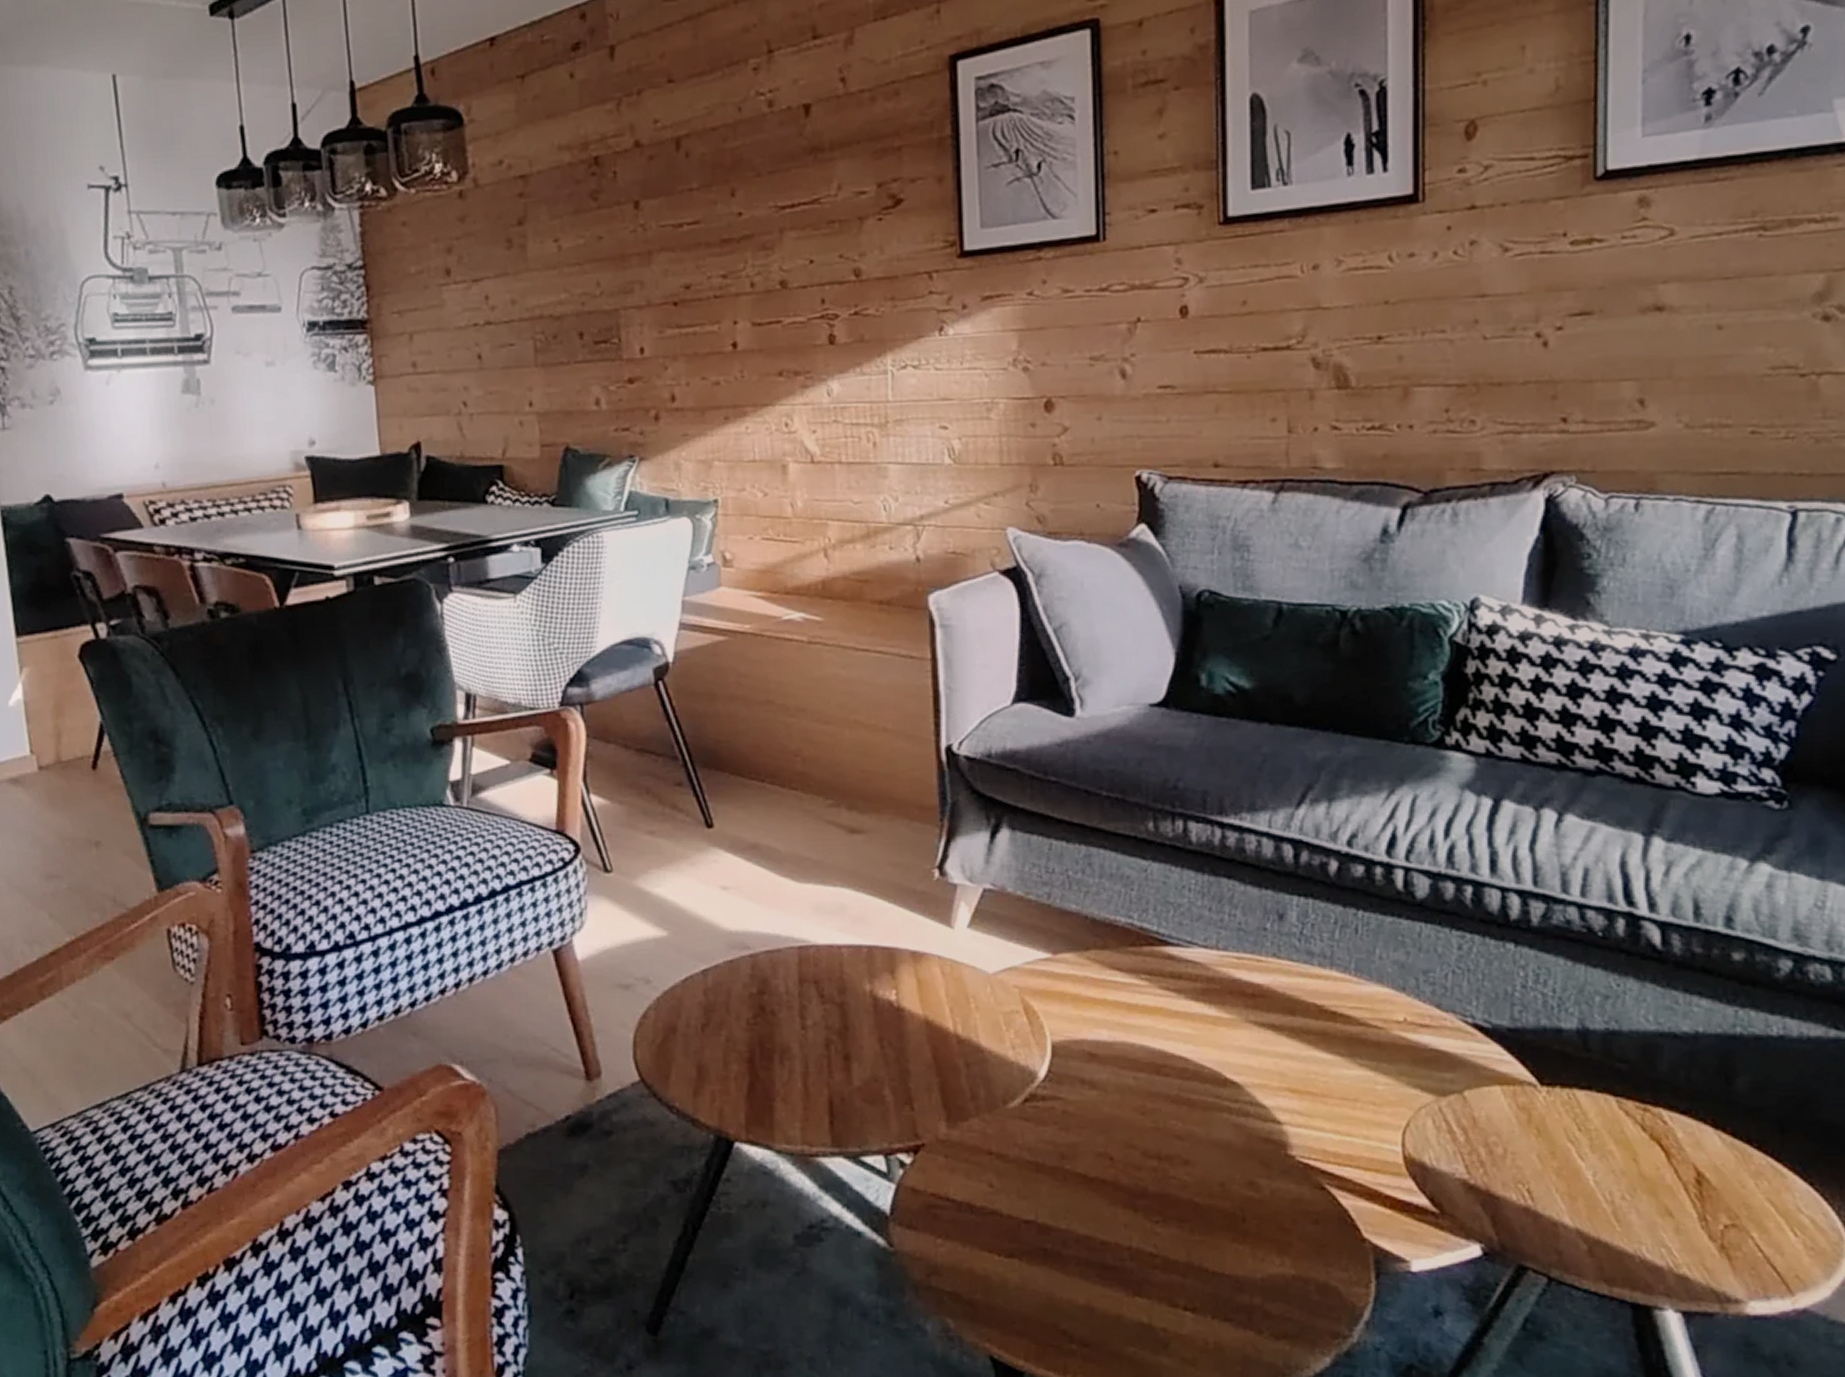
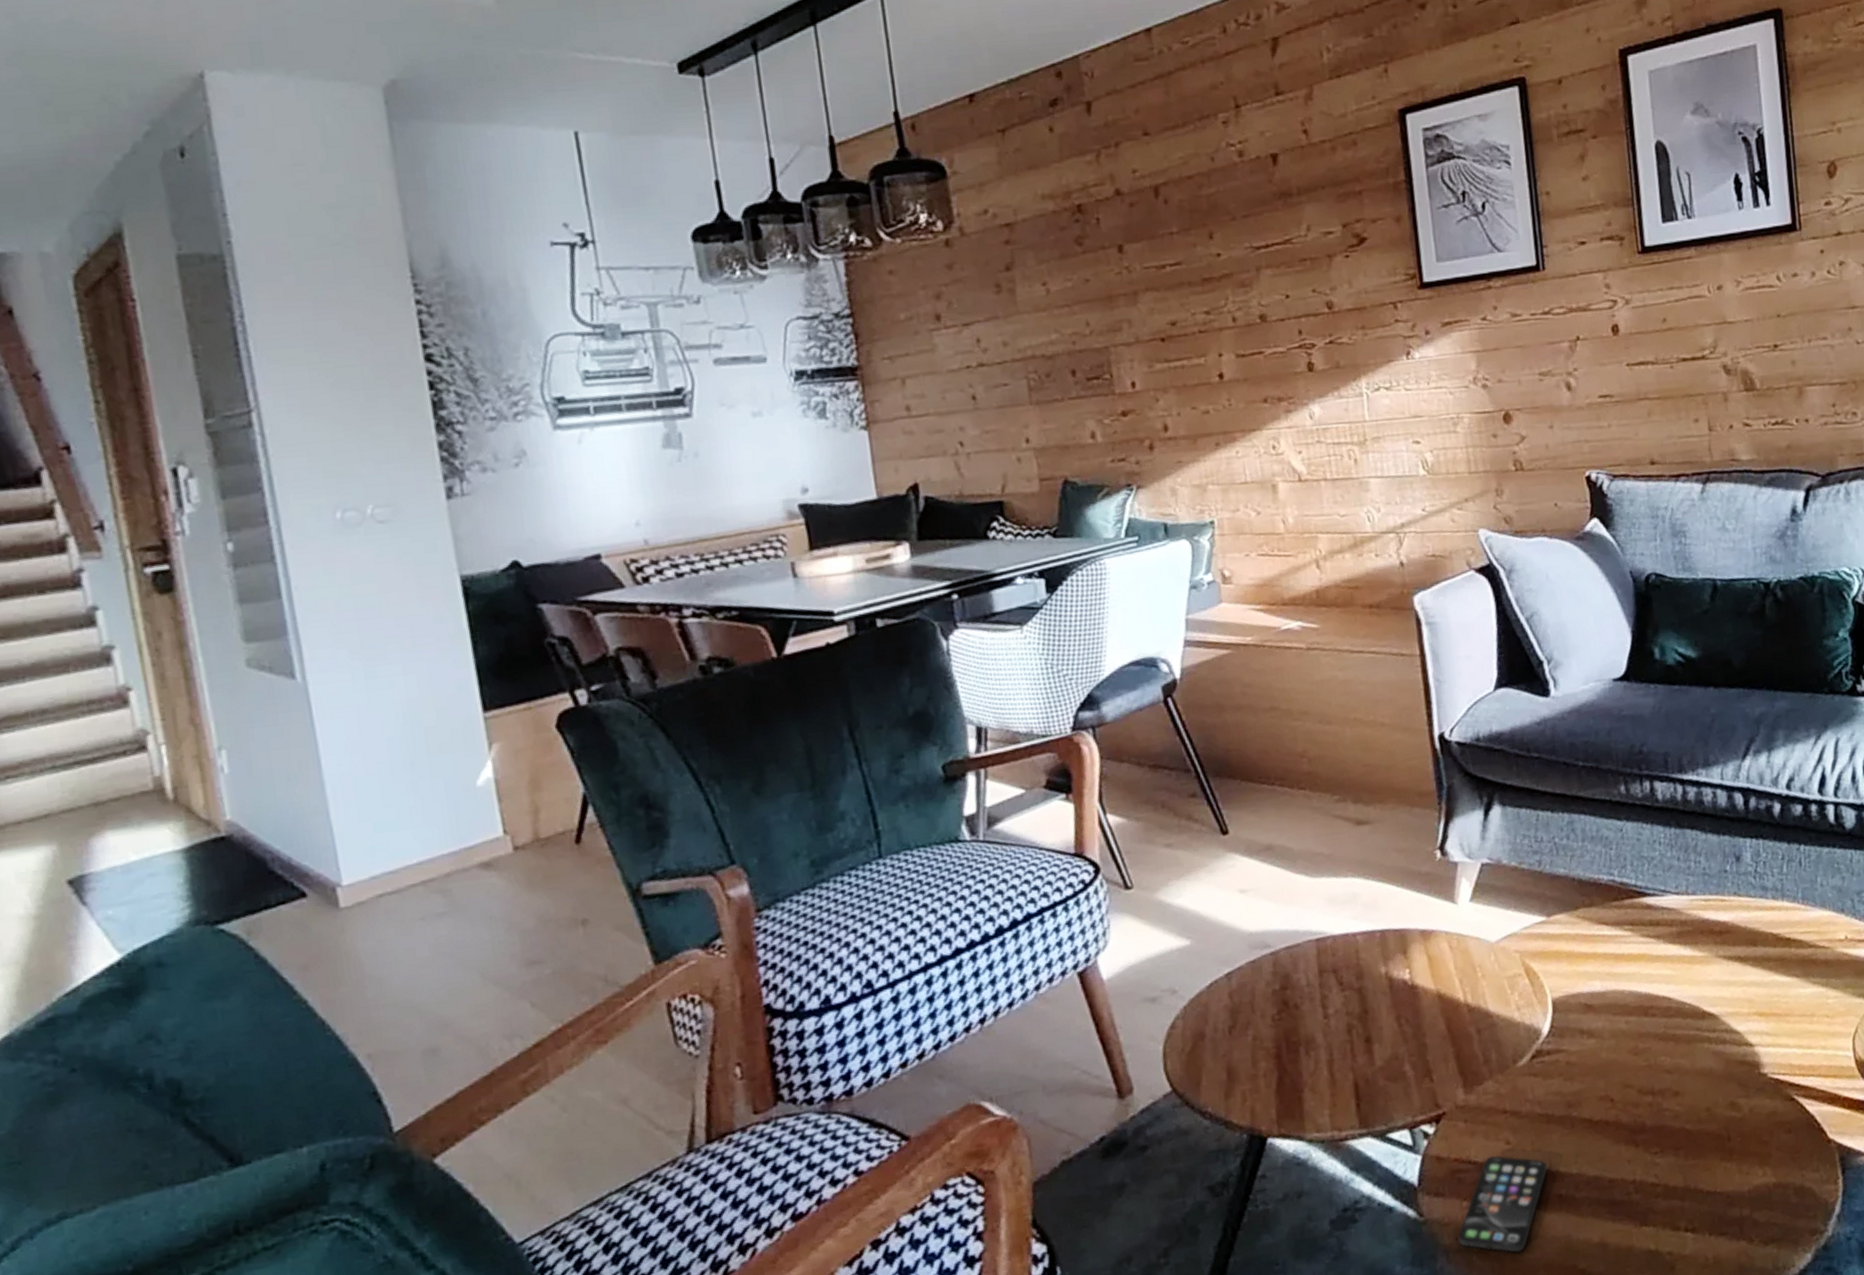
smartphone: none [929,1196,1032,1300] -> present [1458,1155,1547,1253]

